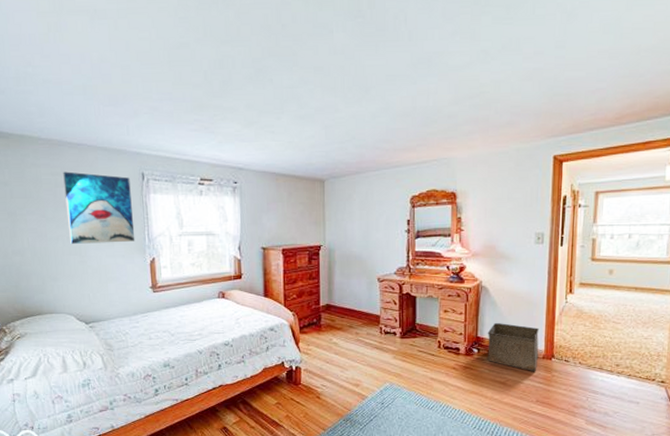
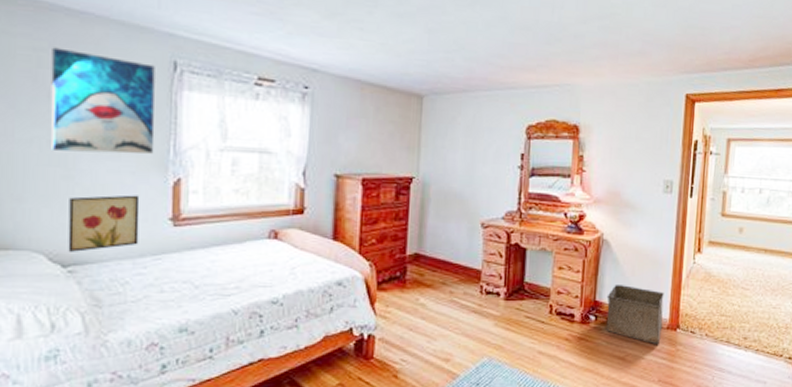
wall art: none [85,272,132,313] -> present [68,195,140,252]

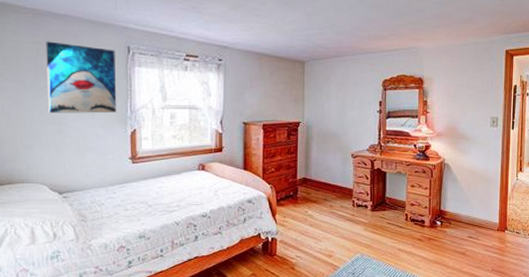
wall art: present [68,195,140,252] -> none [62,142,109,183]
storage bin: present [606,285,664,345] -> none [449,198,494,243]

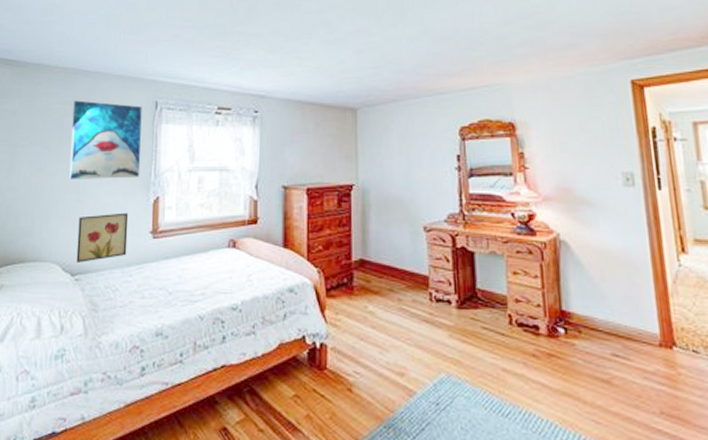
wall art: none [62,142,109,183] -> present [76,212,129,263]

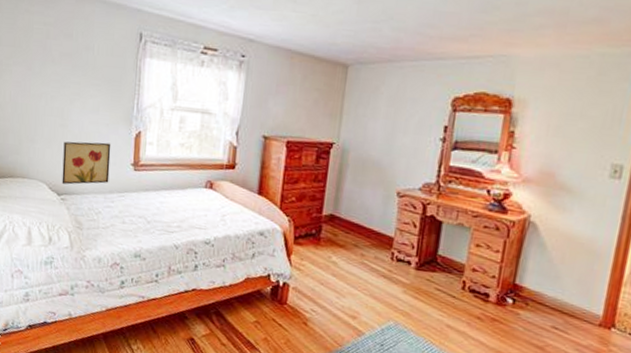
wall art: present [69,100,142,179] -> none [53,22,126,110]

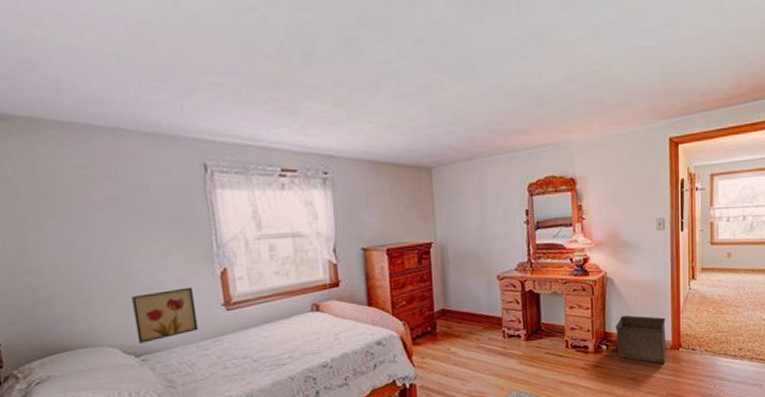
storage bin: none [524,270,599,342] -> present [615,315,667,364]

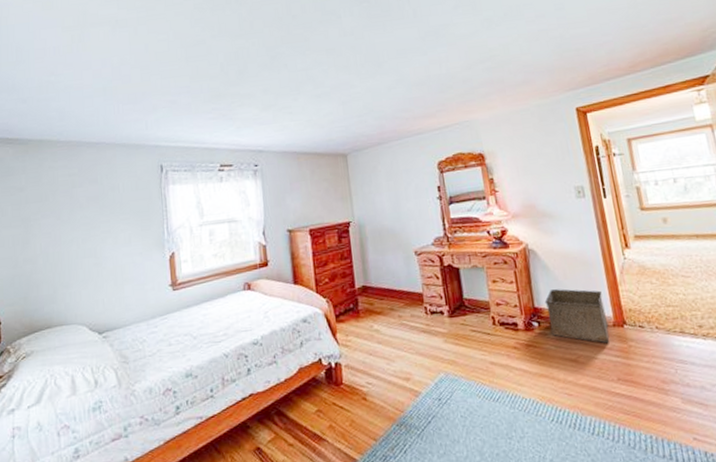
wall art: present [131,287,199,343] -> none [100,270,150,321]

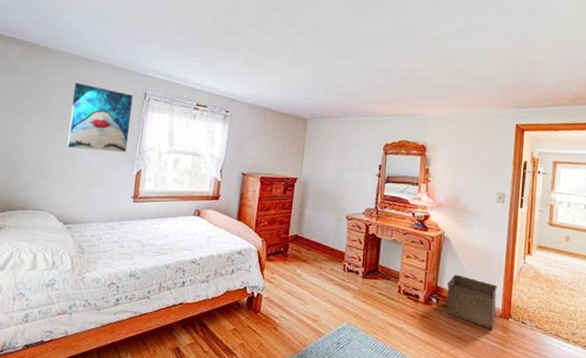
wall art: none [80,170,154,246] -> present [67,82,133,152]

